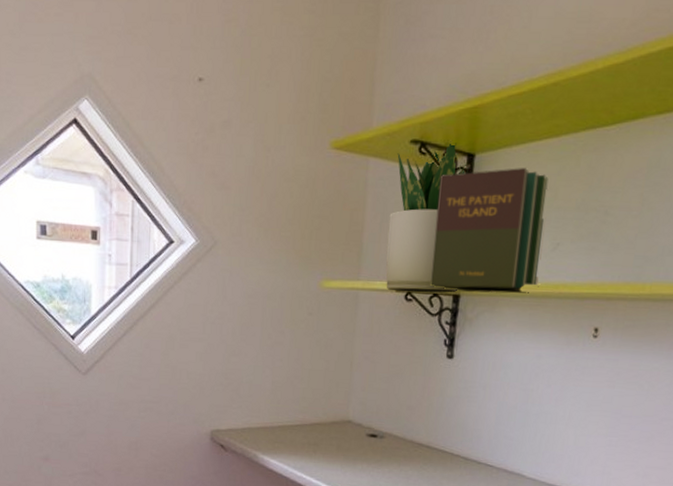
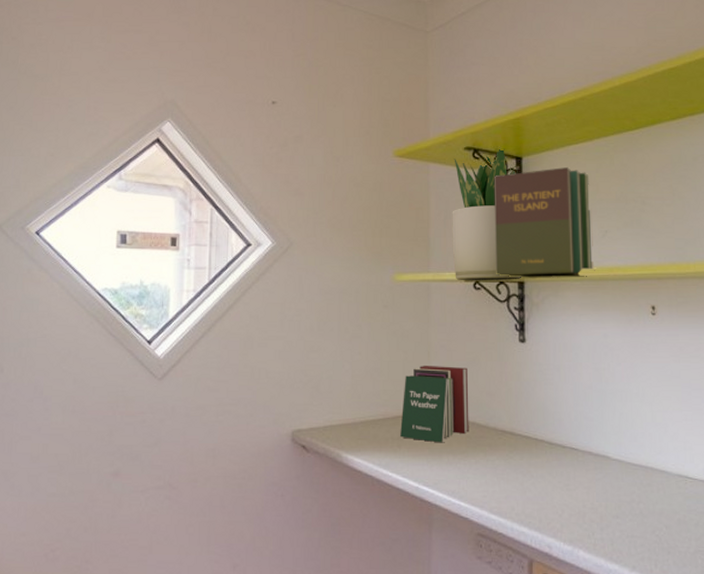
books: none [316,375,390,452] -> present [400,365,469,443]

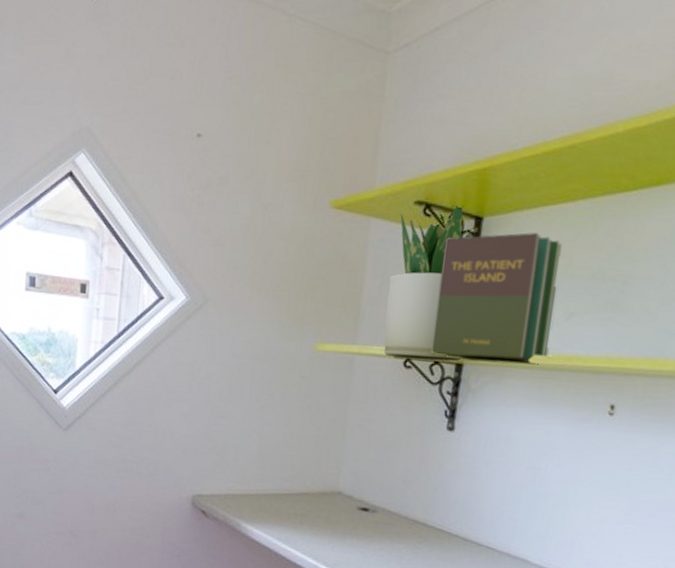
books: present [400,365,469,443] -> none [304,443,385,526]

